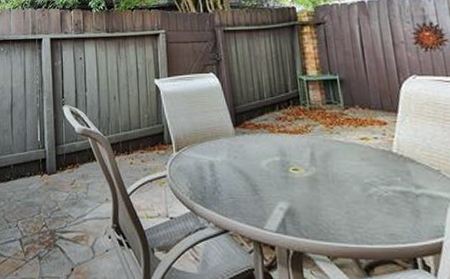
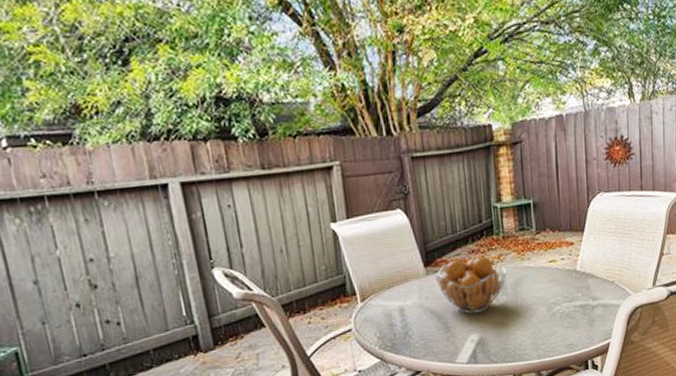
fruit basket: none [244,123,315,181] -> present [435,255,507,314]

